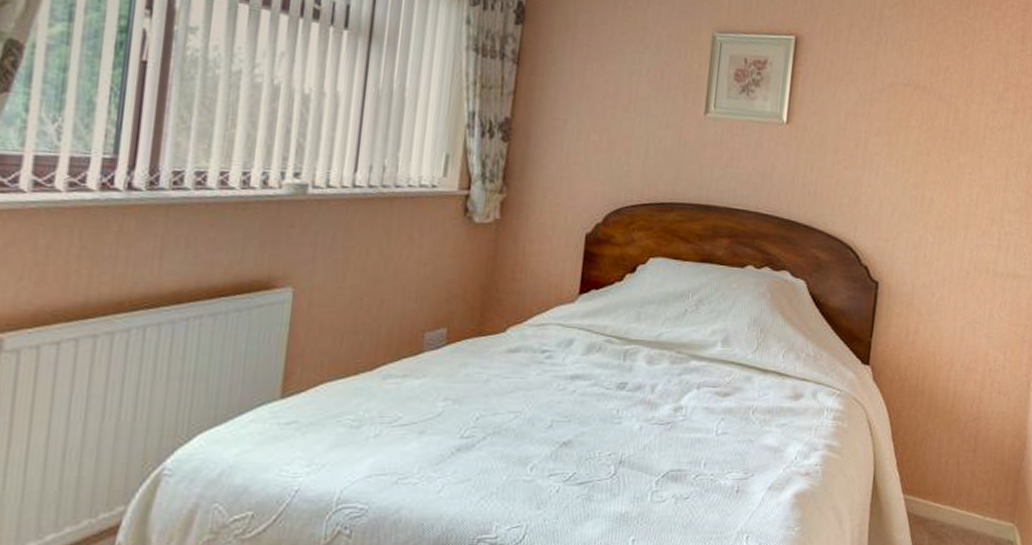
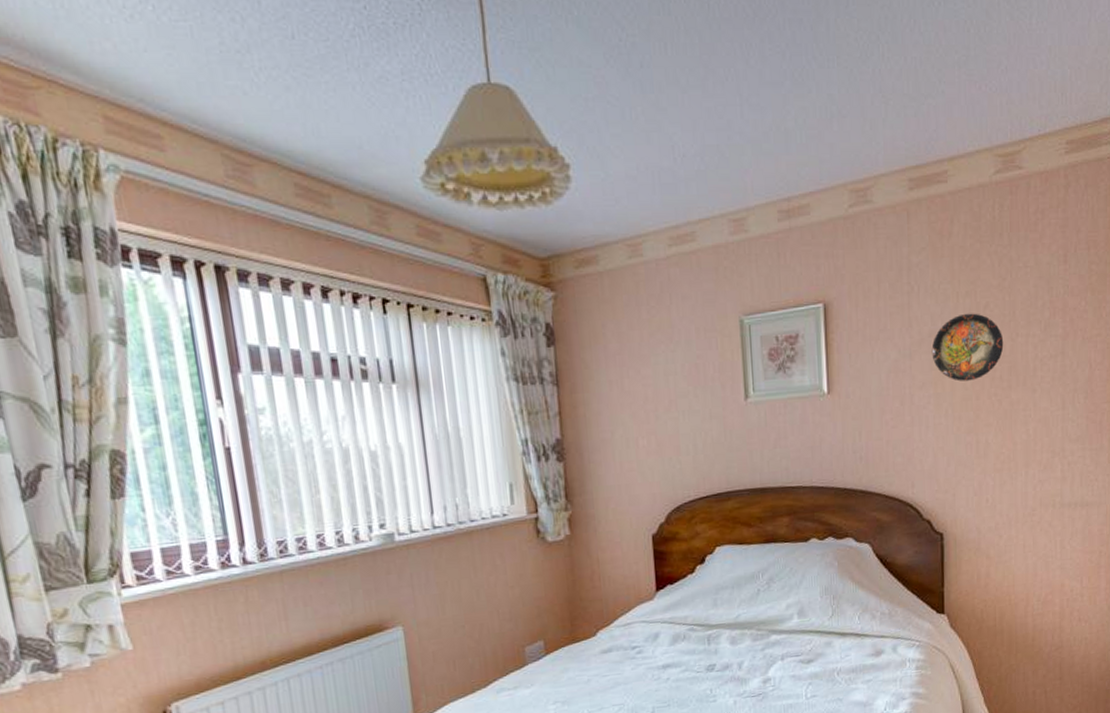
decorative plate: none [891,72,959,137] -> present [931,313,1004,381]

